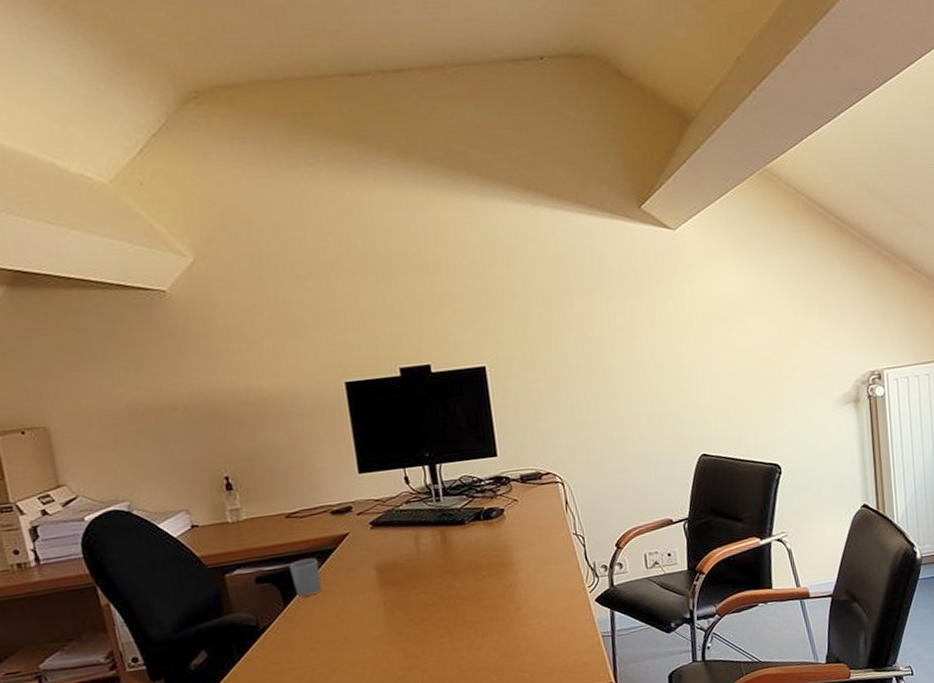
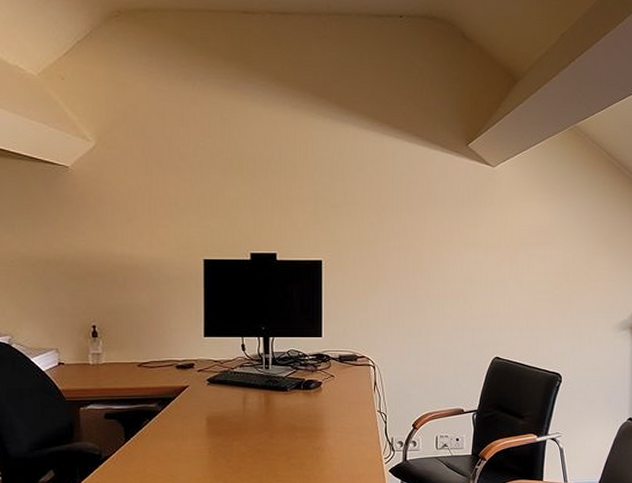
mug: present [289,558,322,597] -> none [134,403,159,435]

